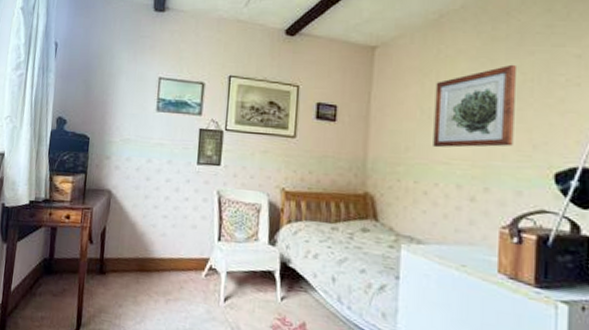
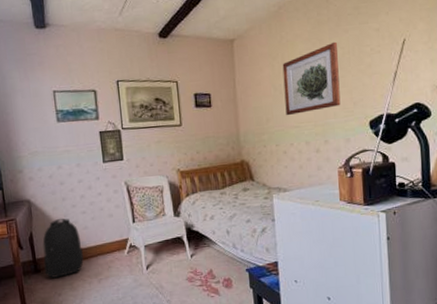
backpack: none [109,217,156,286] -> present [42,218,84,279]

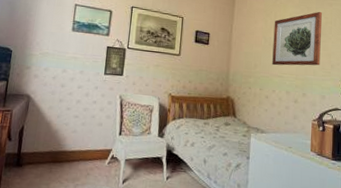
backpack: present [42,218,84,279] -> none [25,117,68,176]

